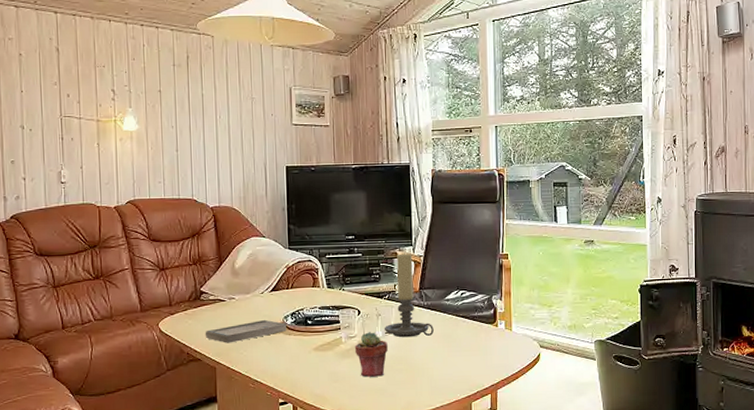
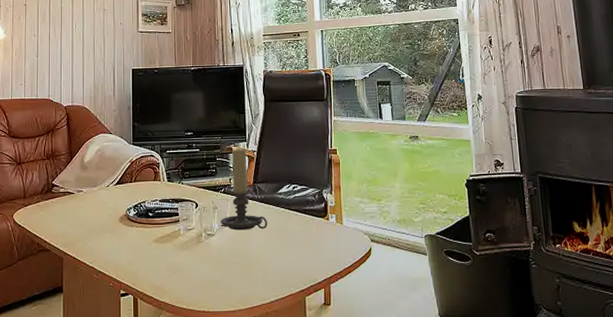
book: present [205,319,286,343] -> none [54,211,129,234]
potted succulent: present [354,332,388,377] -> none [192,224,224,269]

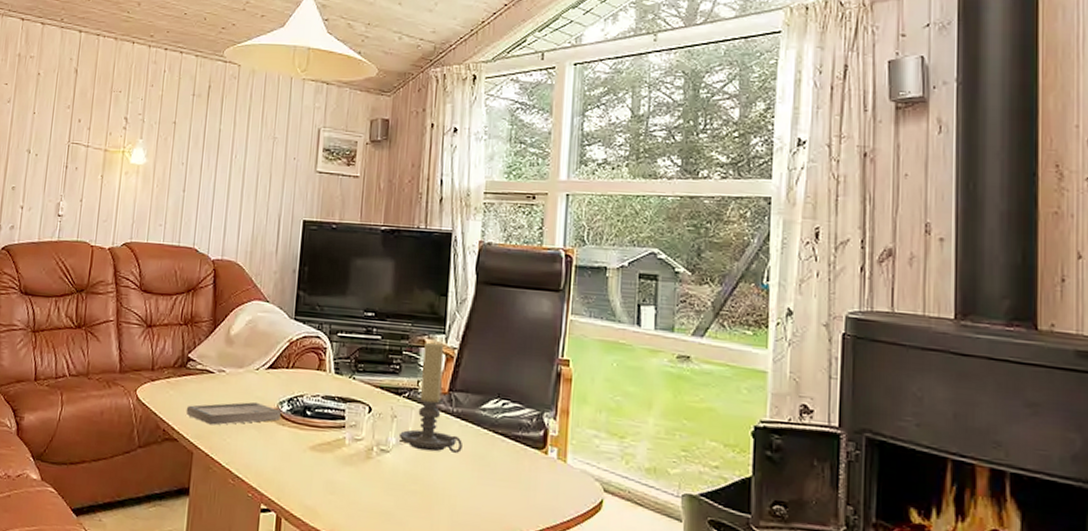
book: none [54,211,129,234] -> present [186,402,281,426]

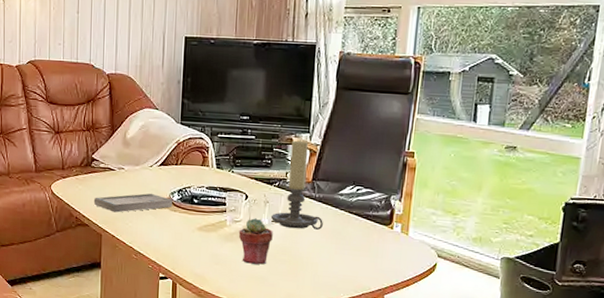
potted succulent: none [359,436,402,496] -> present [238,218,273,265]

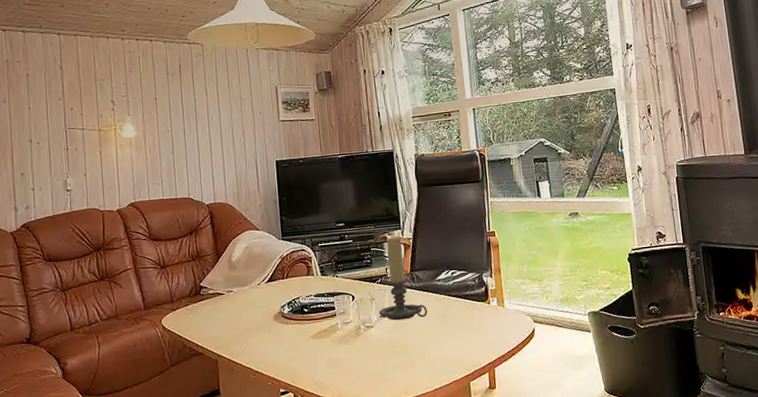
book: present [93,193,172,213] -> none [206,310,284,336]
potted succulent: present [238,218,273,265] -> none [350,316,384,362]

